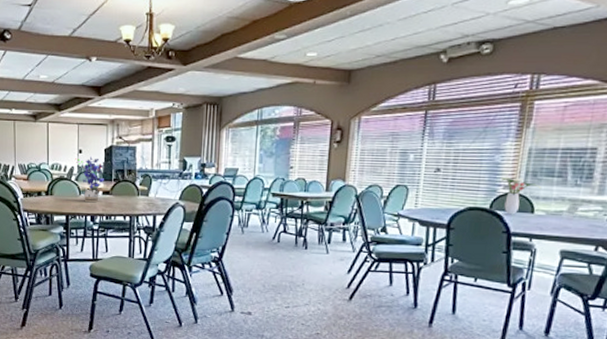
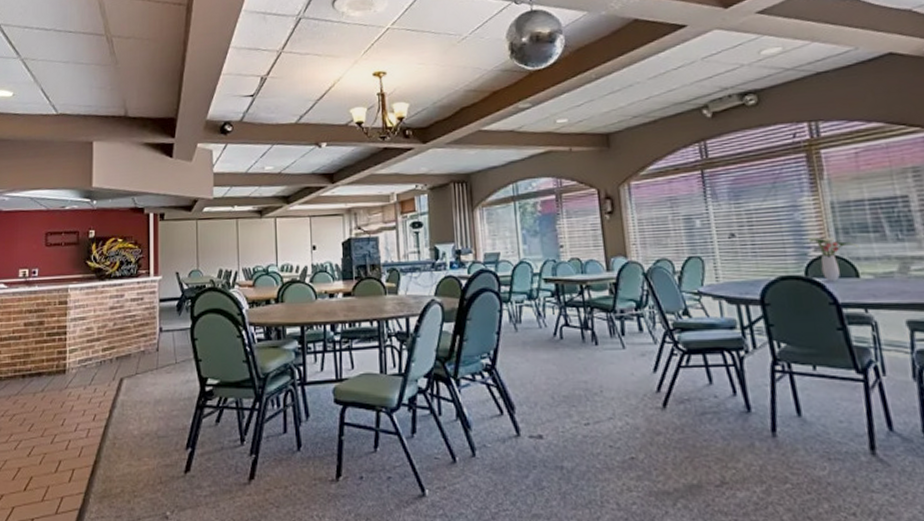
flower arrangement: present [69,156,110,203] -> none [303,252,351,308]

